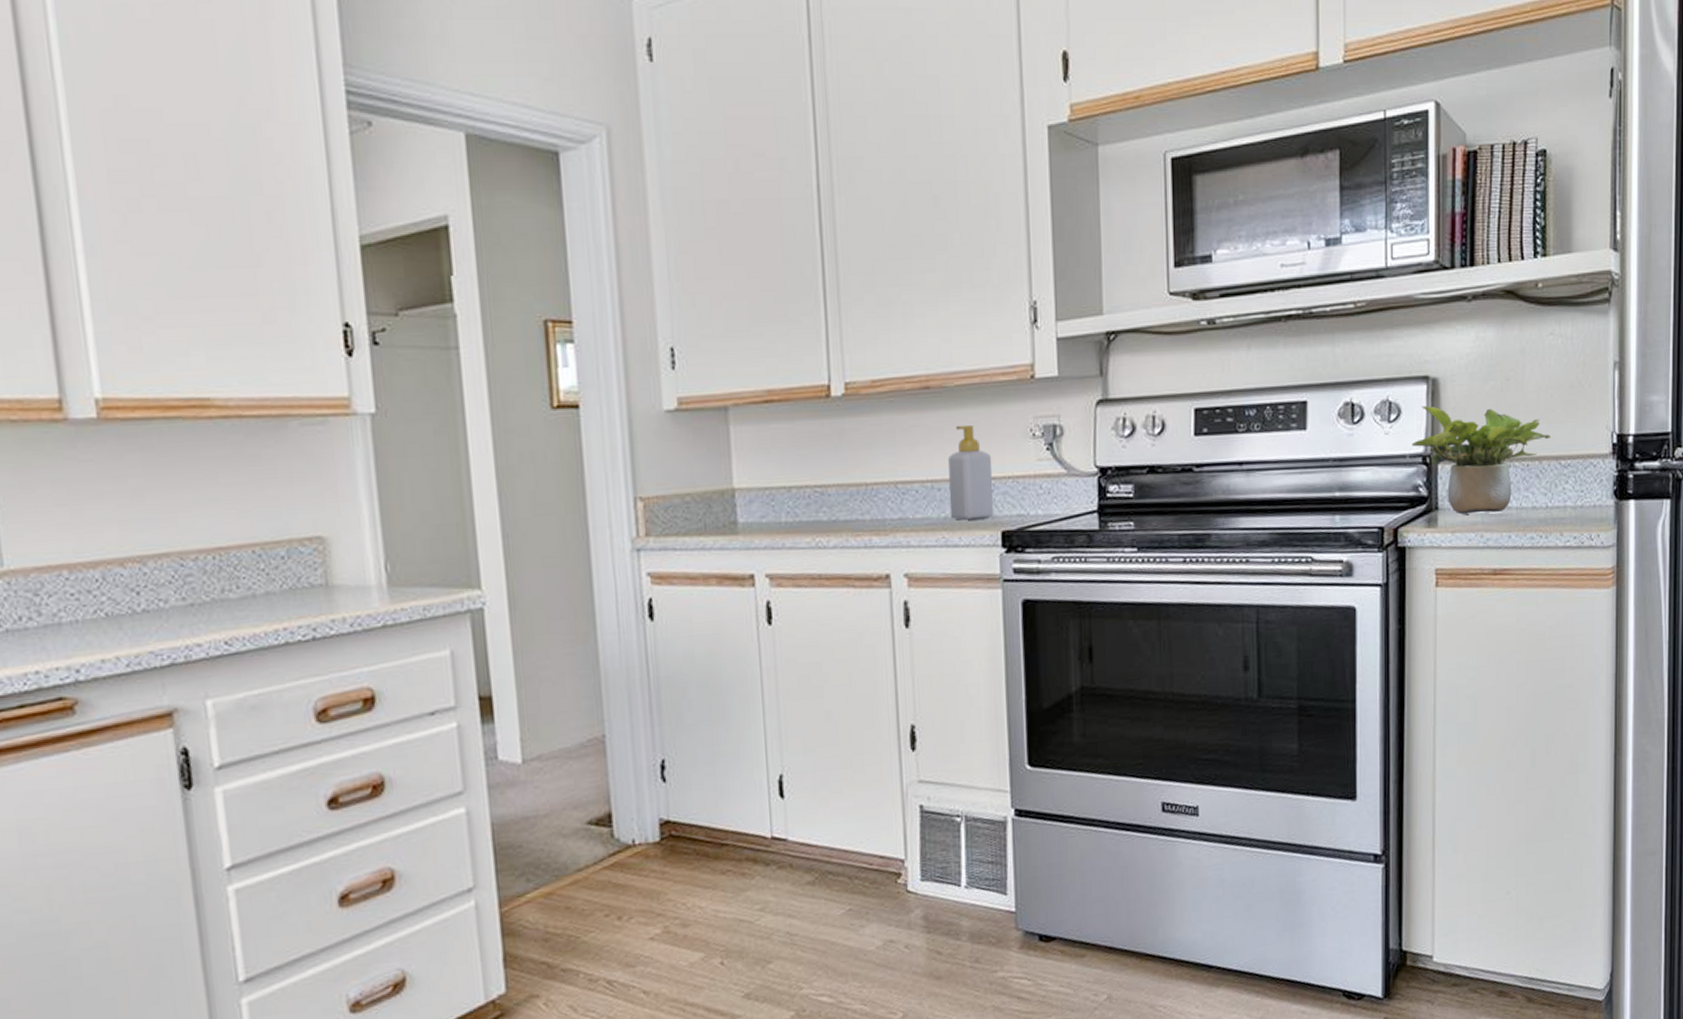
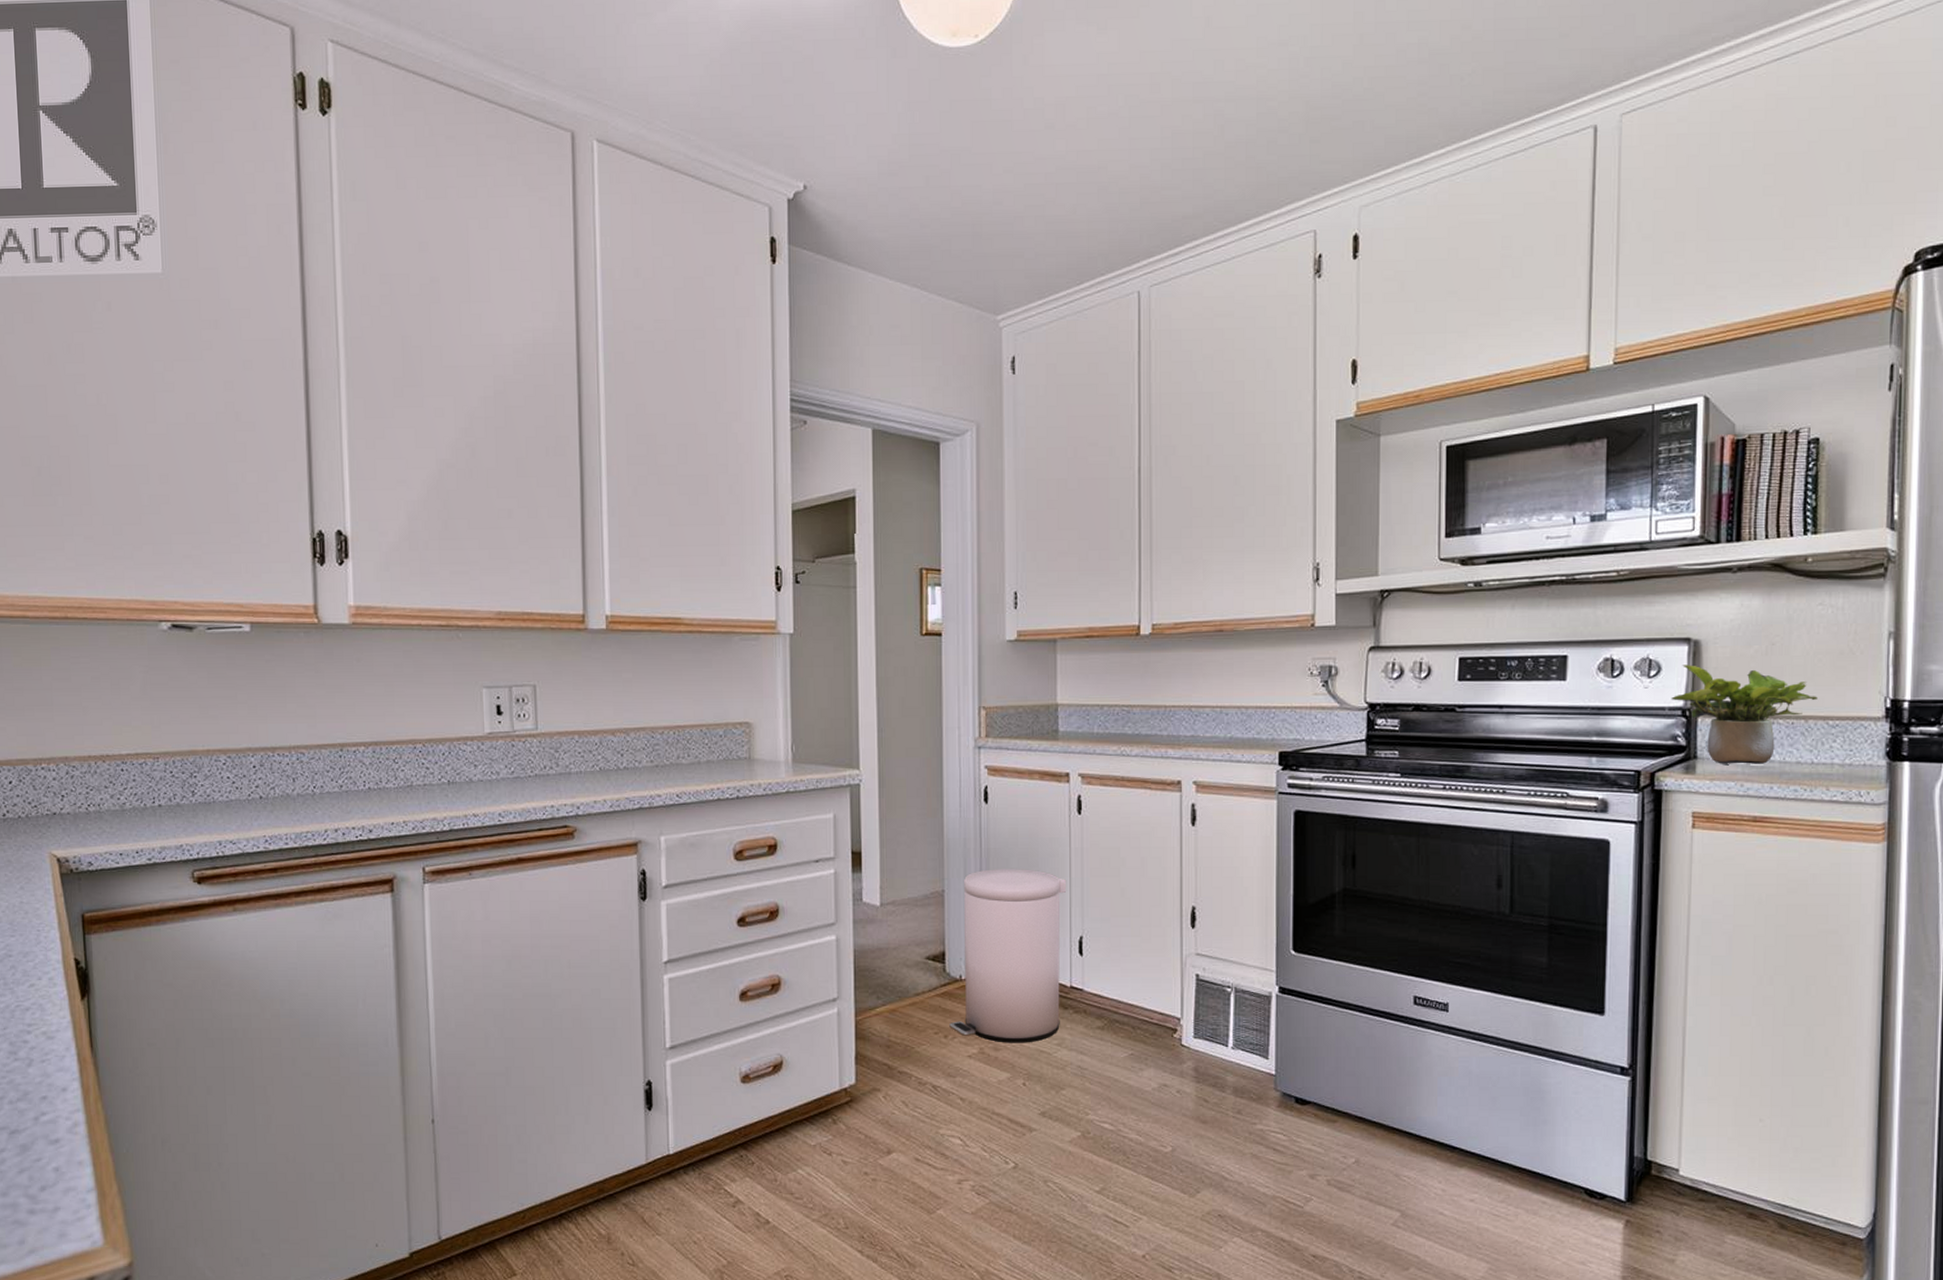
pedal bin: none [623,698,762,917] -> present [949,868,1067,1043]
soap bottle: present [947,424,993,520] -> none [1235,662,1274,740]

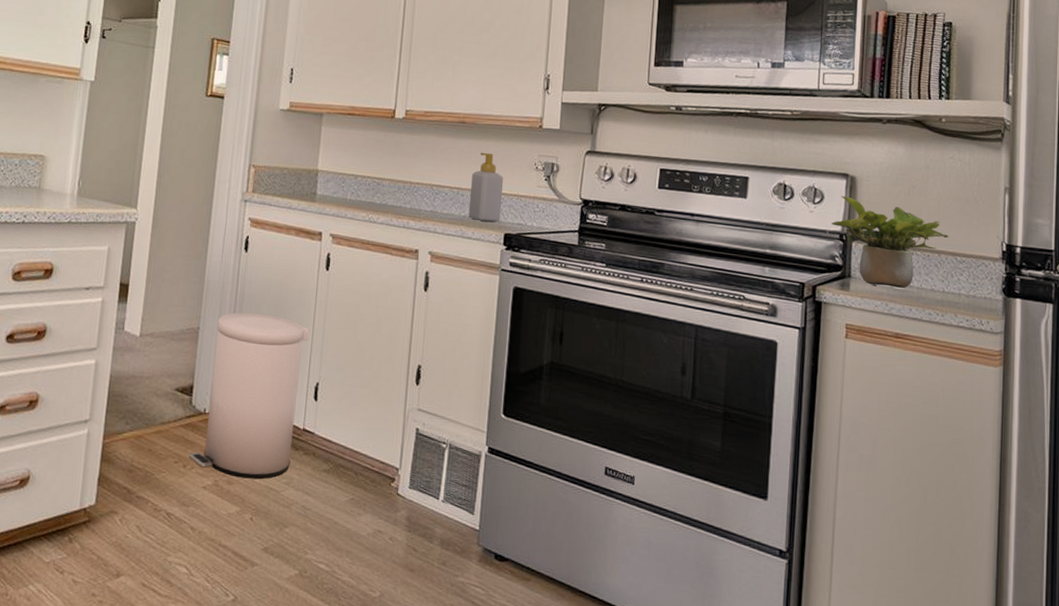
soap bottle: none [1235,662,1274,740] -> present [468,152,504,222]

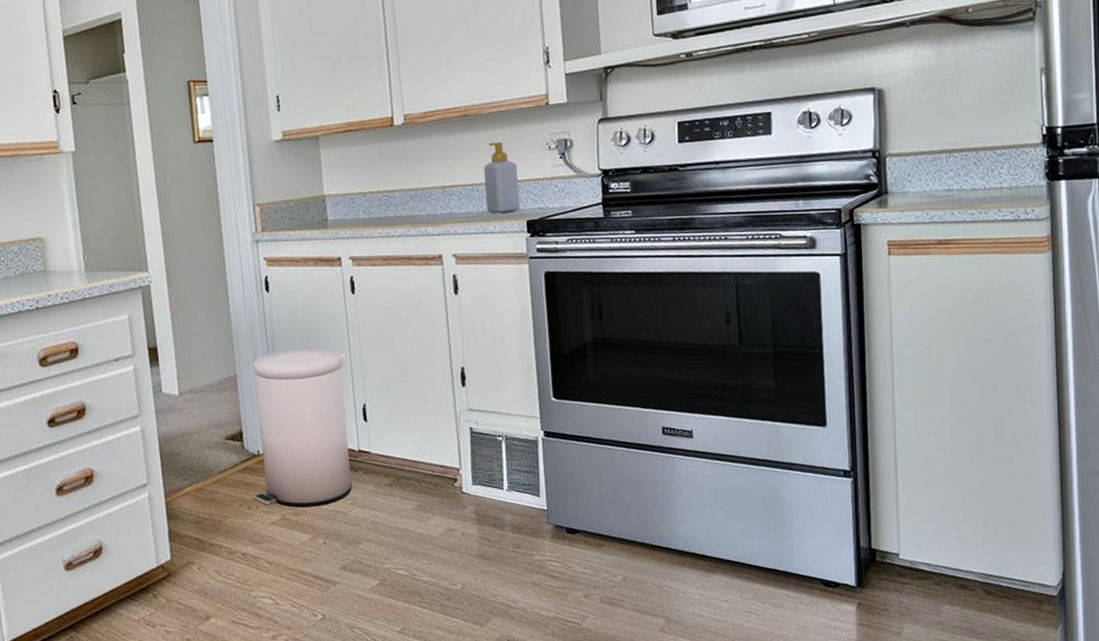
potted plant: present [831,196,948,288] -> none [862,110,985,197]

